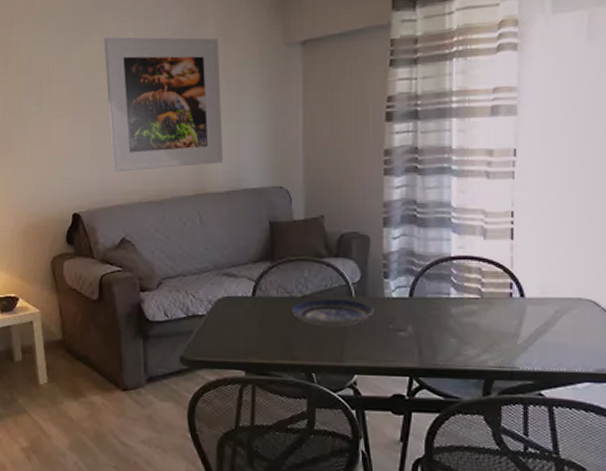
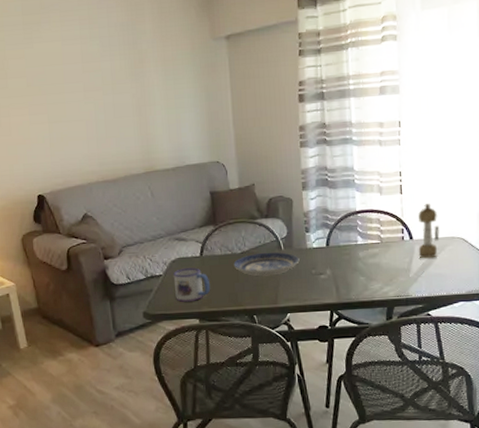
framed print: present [104,37,224,172] -> none [53,34,168,157]
mug: none [218,309,262,349] -> present [173,267,211,302]
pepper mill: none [531,254,561,323] -> present [418,204,440,259]

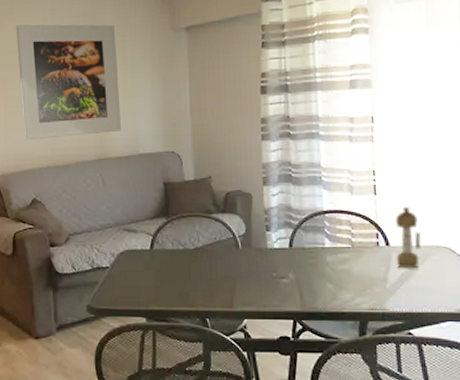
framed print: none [53,34,168,157] -> present [16,24,122,141]
mug: present [173,267,211,302] -> none [120,261,160,298]
plate: present [233,252,300,277] -> none [186,250,259,276]

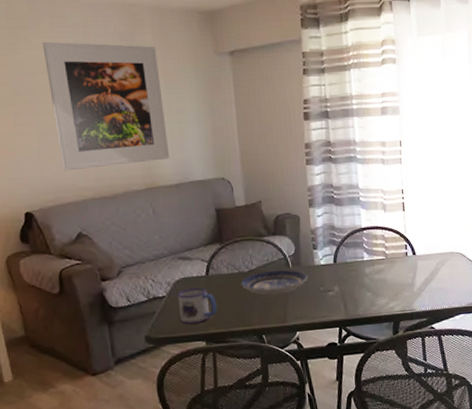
mug: none [120,261,160,298] -> present [177,287,218,324]
plate: none [186,250,259,276] -> present [241,270,308,295]
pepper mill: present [395,207,422,269] -> none [420,220,440,274]

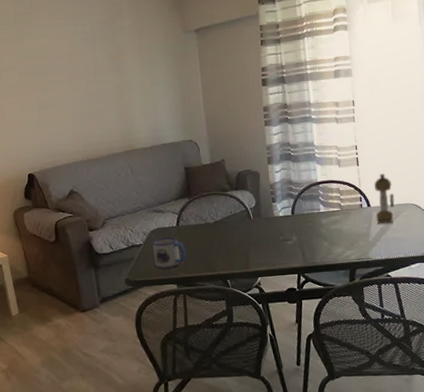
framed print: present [42,41,170,171] -> none [41,29,145,139]
plate: present [241,270,308,295] -> none [207,221,268,244]
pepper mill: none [420,220,440,274] -> present [374,174,395,224]

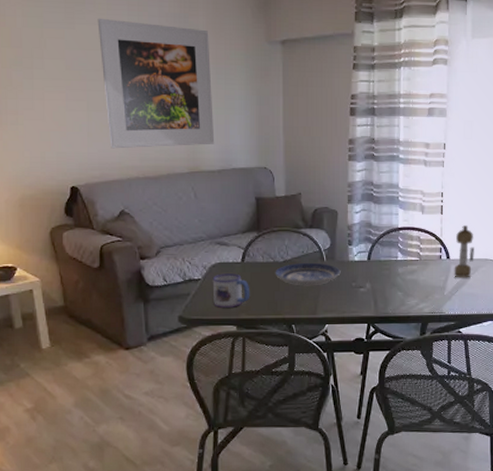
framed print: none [41,29,145,139] -> present [97,18,215,149]
plate: none [207,221,268,244] -> present [275,262,341,286]

